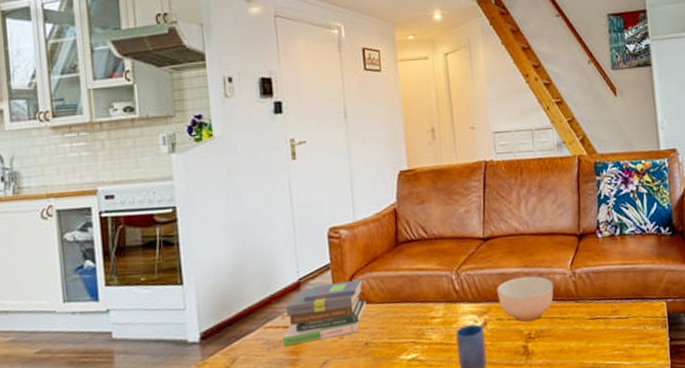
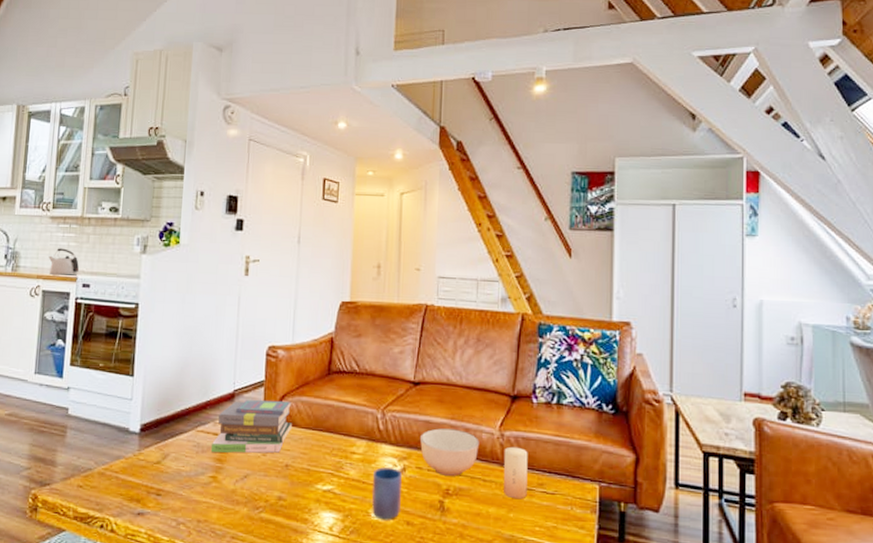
kettle: none [57,160,97,192] -> present [48,248,79,276]
candle: none [577,281,603,330] -> present [503,446,528,500]

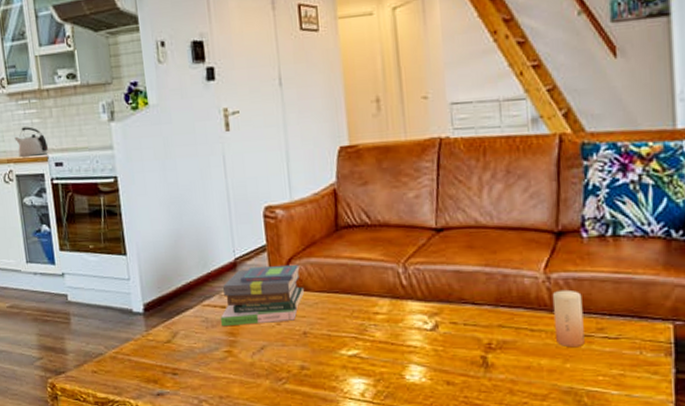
mug: present [371,467,402,519] -> none [401,326,438,380]
bowl: present [419,428,480,476] -> none [450,277,522,329]

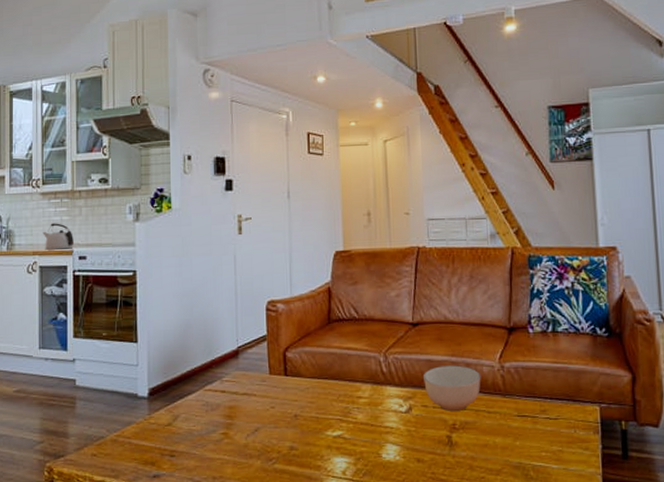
books: present [220,264,305,327] -> none [219,353,298,410]
bowl: none [450,277,522,329] -> present [422,365,481,411]
candle: present [552,289,585,348] -> none [505,377,531,428]

